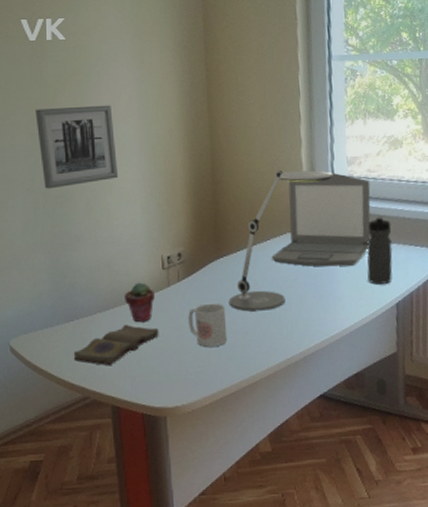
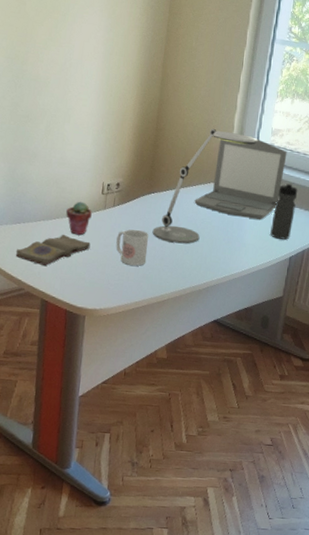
wall art: present [35,105,118,189] -> none [12,36,81,110]

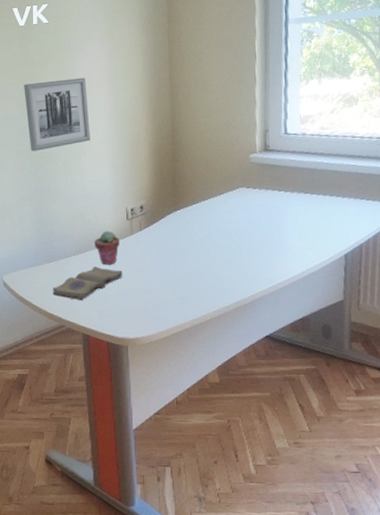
wall art: none [12,36,81,110] -> present [24,77,90,152]
mug: present [116,229,149,266] -> none [148,250,183,288]
desk lamp: present [152,128,258,244] -> none [184,129,286,258]
laptop: present [194,138,287,220] -> none [224,130,323,219]
water bottle: present [270,182,298,240] -> none [316,171,343,236]

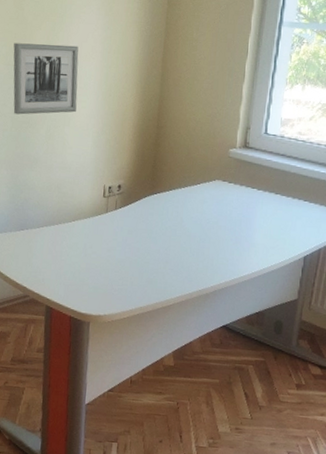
diary: present [52,267,123,300] -> none [19,240,93,272]
potted succulent: present [94,230,120,265] -> none [68,205,94,241]

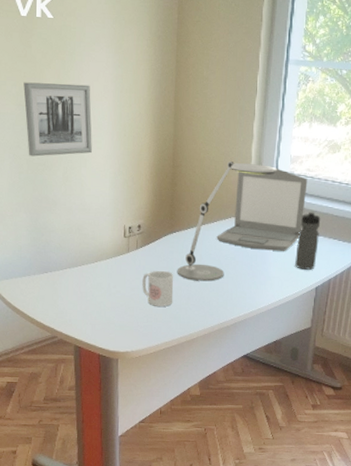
mug: none [119,232,153,270] -> present [142,270,174,307]
desk lamp: none [155,122,266,246] -> present [177,160,277,282]
laptop: none [199,130,299,217] -> present [216,168,308,251]
water bottle: none [282,175,312,238] -> present [295,210,321,270]

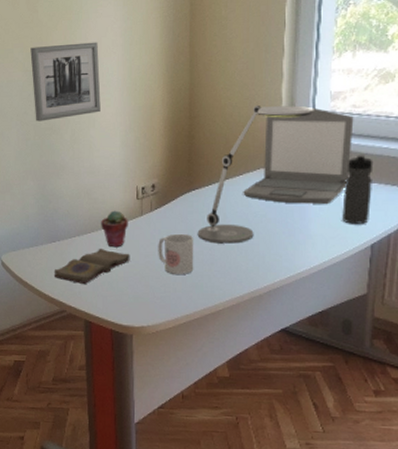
diary: none [45,281,117,312] -> present [53,249,130,284]
potted succulent: none [91,246,116,281] -> present [101,210,128,248]

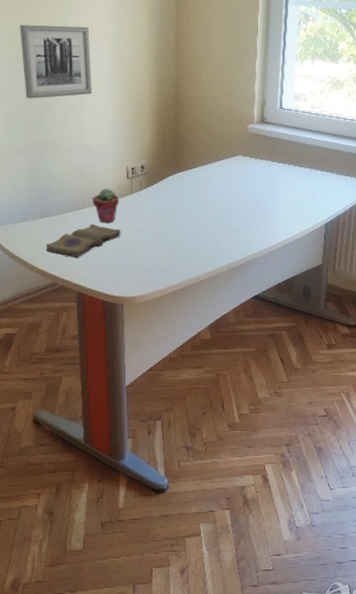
mug: present [158,233,194,274] -> none [147,211,180,248]
desk lamp: present [197,104,314,244] -> none [182,99,281,221]
laptop: present [243,107,354,204] -> none [222,105,312,188]
water bottle: present [342,153,374,224] -> none [303,147,327,206]

